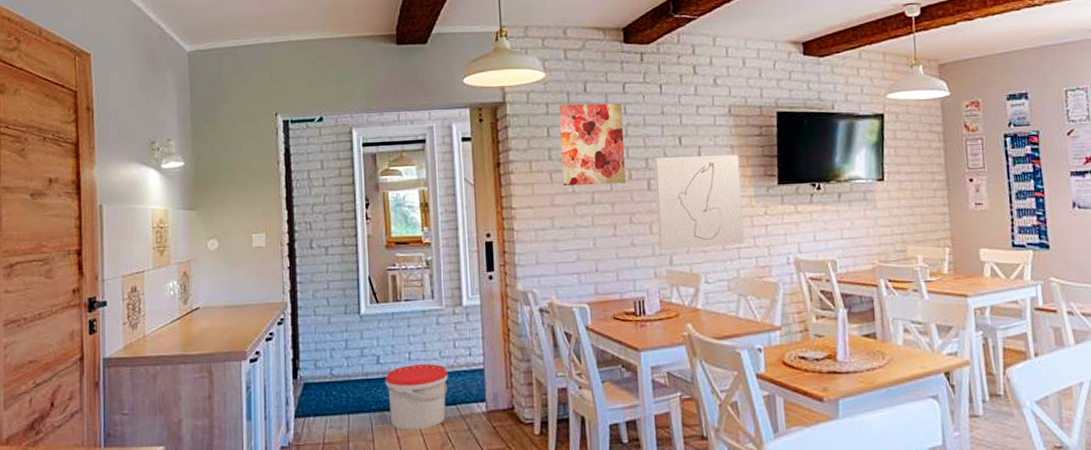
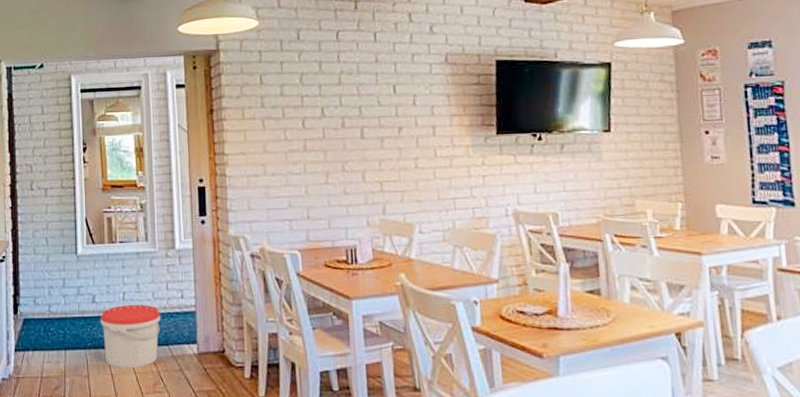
wall art: present [559,103,627,187] -> none [272,51,339,134]
wall art: present [654,154,745,250] -> none [367,103,461,198]

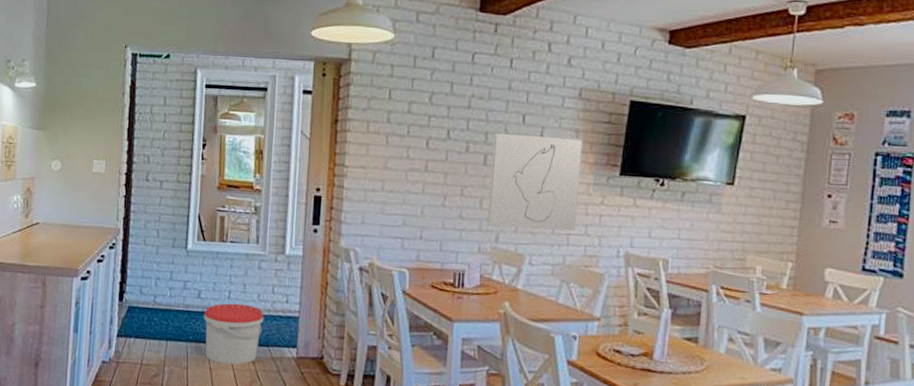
wall art: none [367,103,461,198] -> present [486,132,583,231]

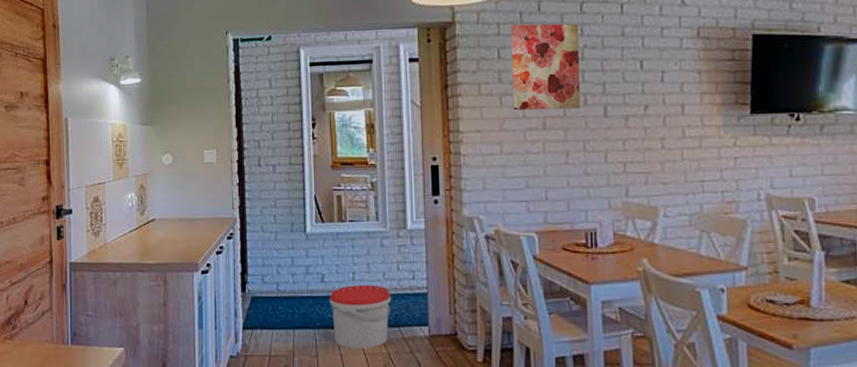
wall art: none [398,68,469,155] -> present [511,23,581,111]
wall art: present [486,132,583,231] -> none [612,80,710,180]

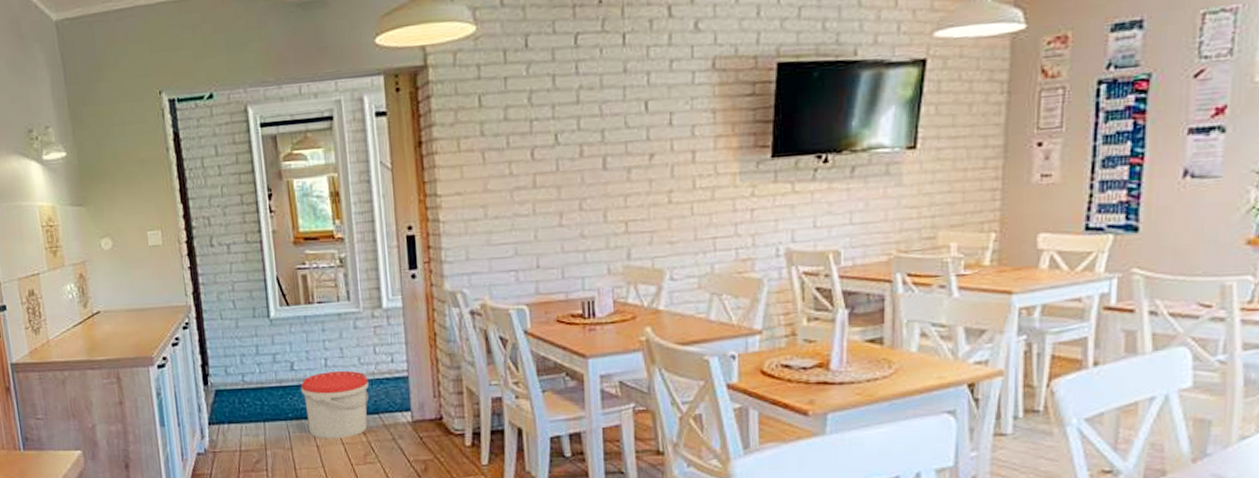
wall art: present [511,23,581,111] -> none [493,60,577,168]

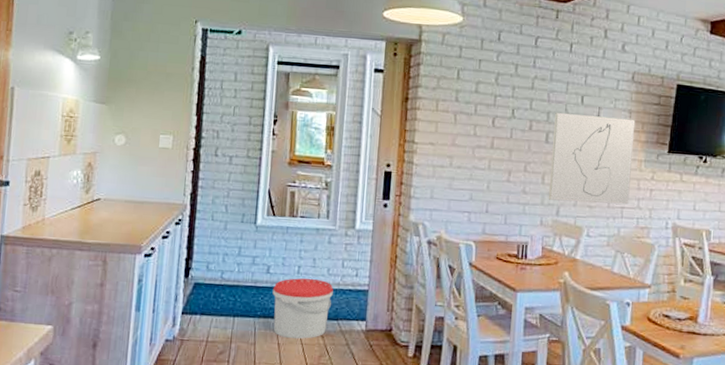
wall art: none [612,120,723,241] -> present [548,112,636,205]

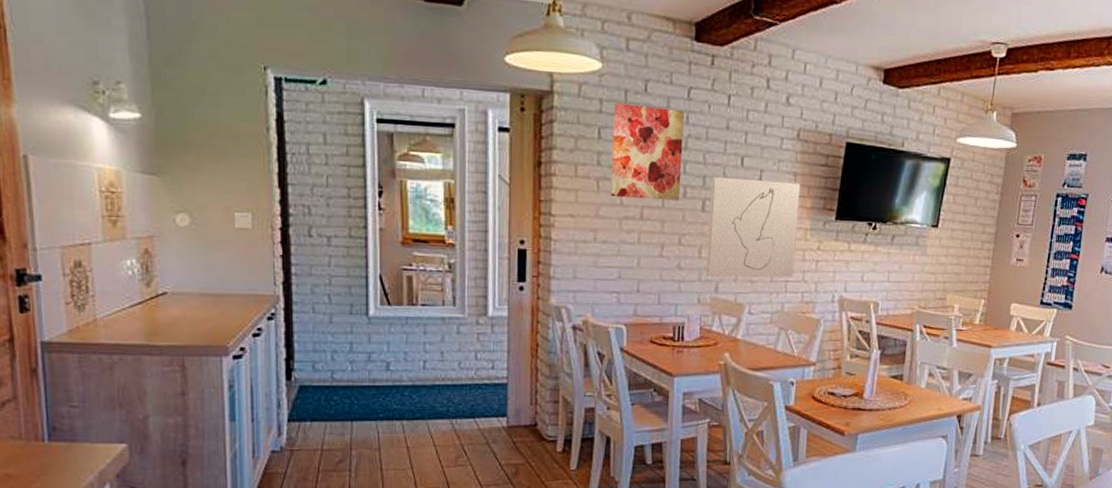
bucket: present [272,278,333,339] -> none [395,373,467,441]
wall art: none [466,49,532,133] -> present [611,103,685,201]

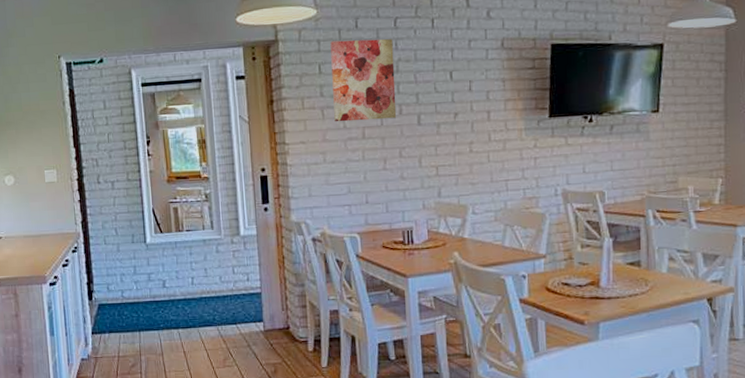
wall art: present [705,176,801,278] -> none [424,87,513,182]

